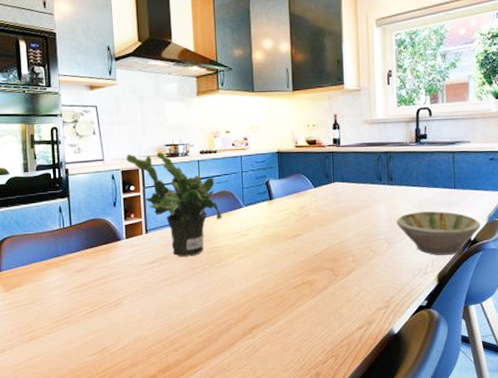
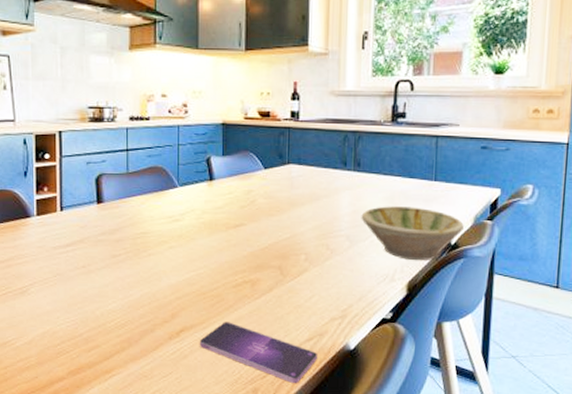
potted plant: present [126,152,222,257] -> none [42,115,152,242]
smartphone: none [268,318,368,366] -> present [199,322,317,383]

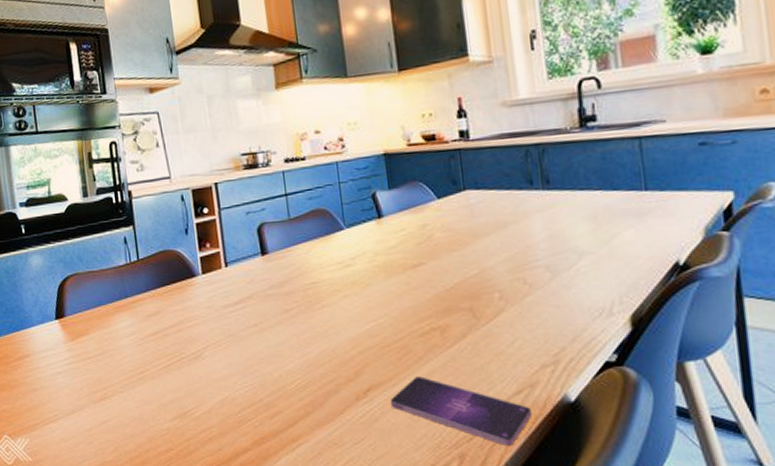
bowl: present [361,206,464,260] -> none [559,224,693,288]

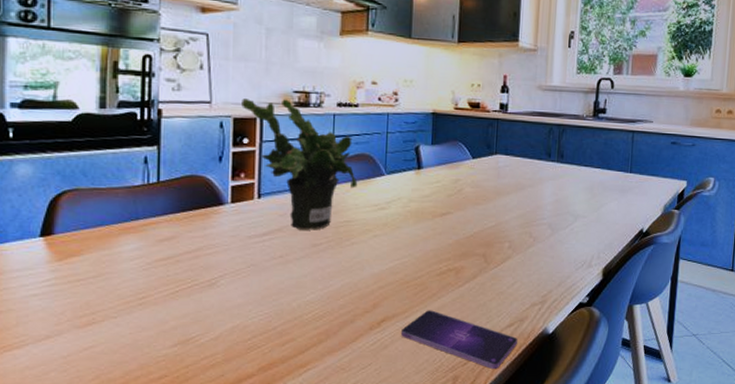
potted plant: none [196,163,318,296] -> present [241,98,358,230]

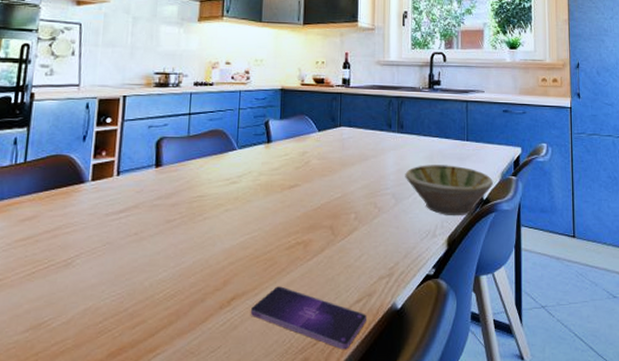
potted plant: present [241,98,358,230] -> none [107,80,211,206]
bowl: none [562,196,654,247] -> present [405,165,493,215]

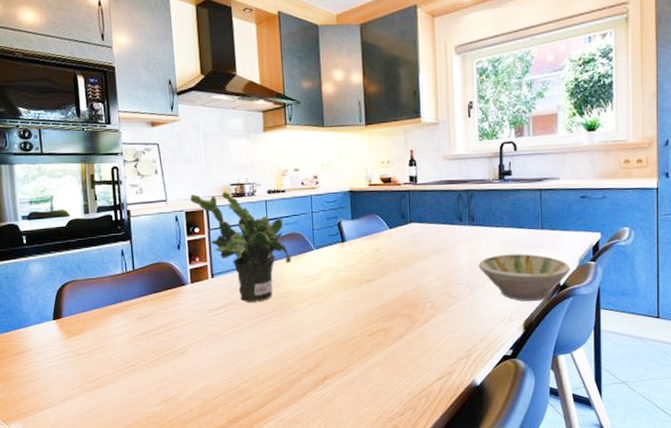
potted plant: none [107,80,211,206] -> present [190,192,292,303]
smartphone: present [250,286,366,349] -> none [341,367,448,419]

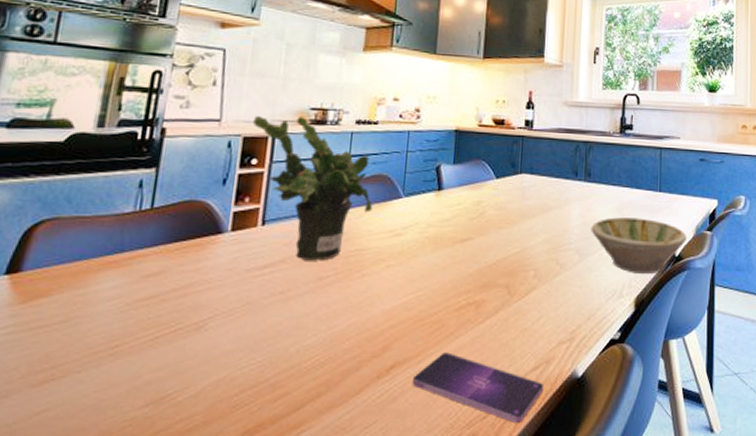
smartphone: none [341,367,448,419] -> present [412,352,543,423]

